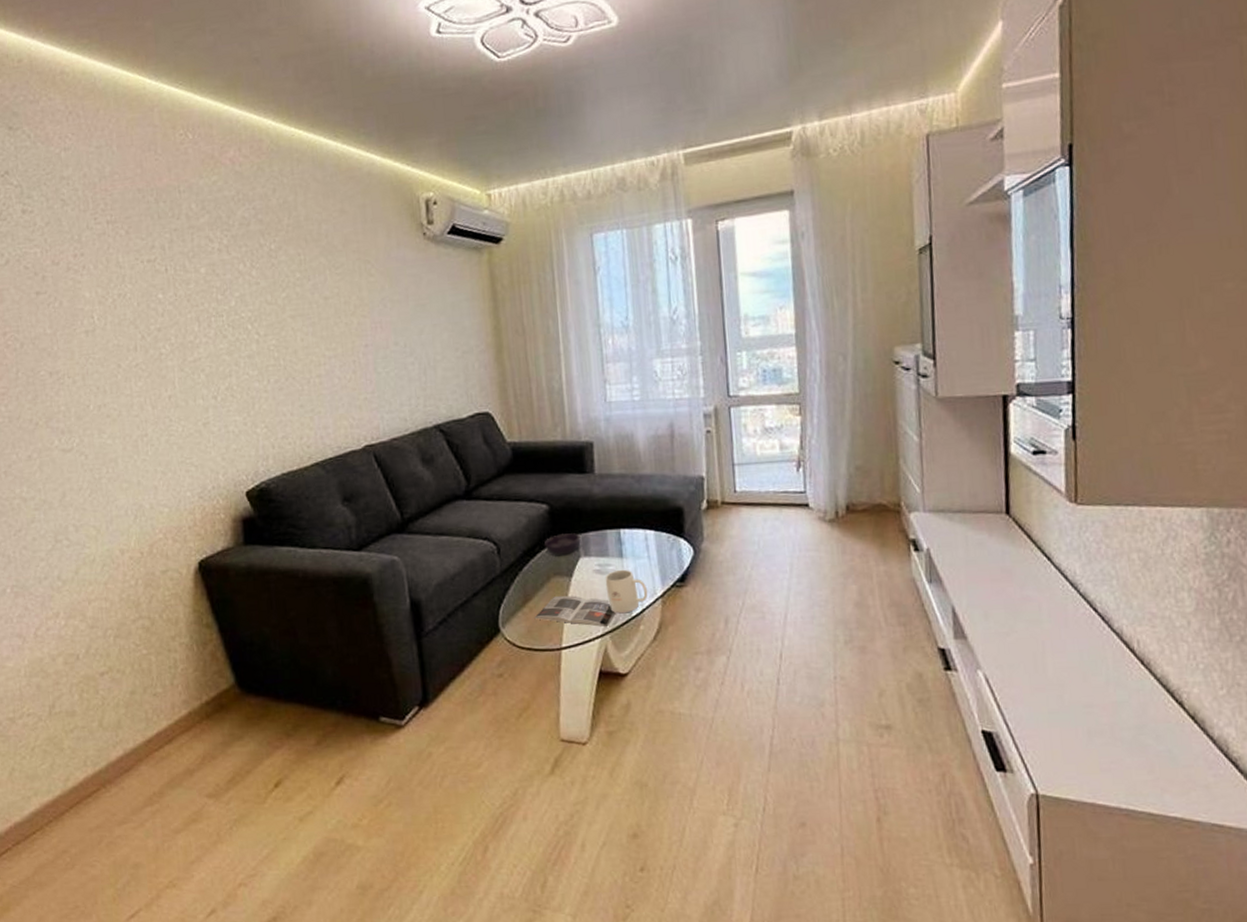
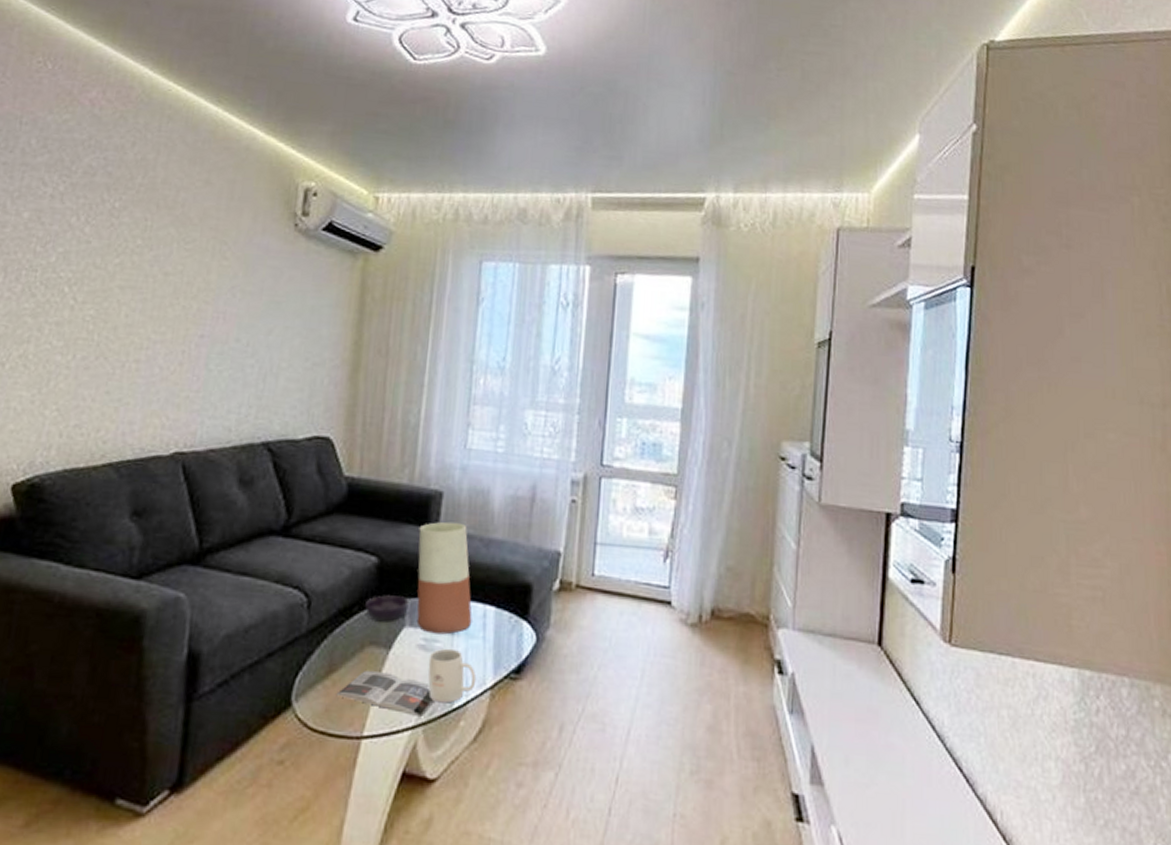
vase: none [578,465,636,560] -> present [417,521,472,635]

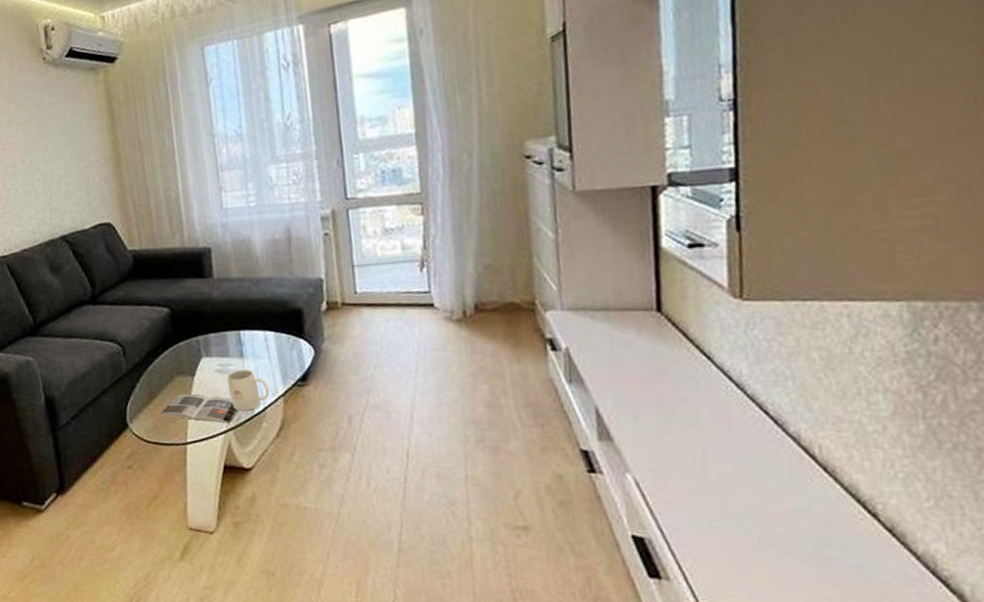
bowl: present [365,595,409,624] -> none [167,335,202,358]
vase: present [417,521,472,635] -> none [197,270,257,360]

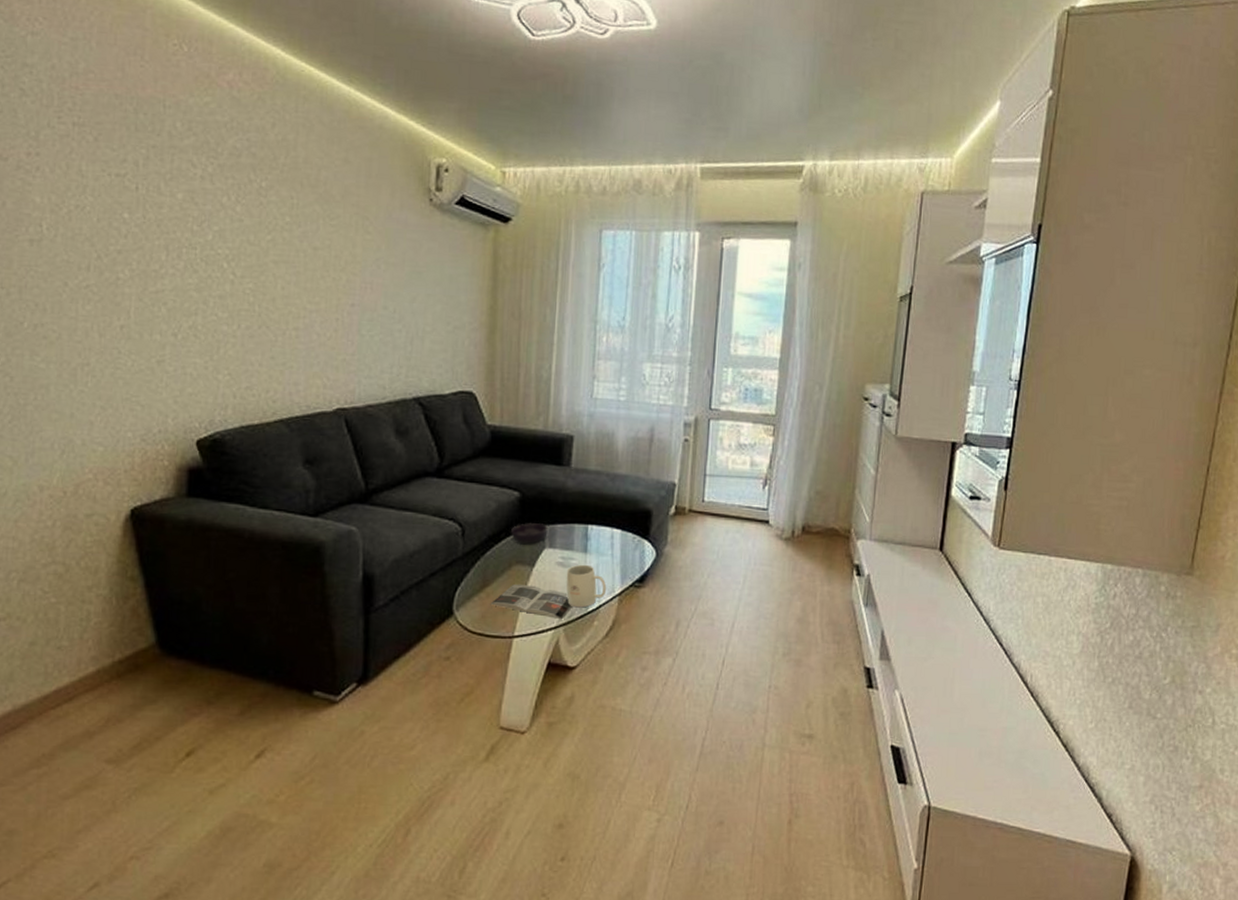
bowl: none [167,335,202,358] -> present [511,523,548,546]

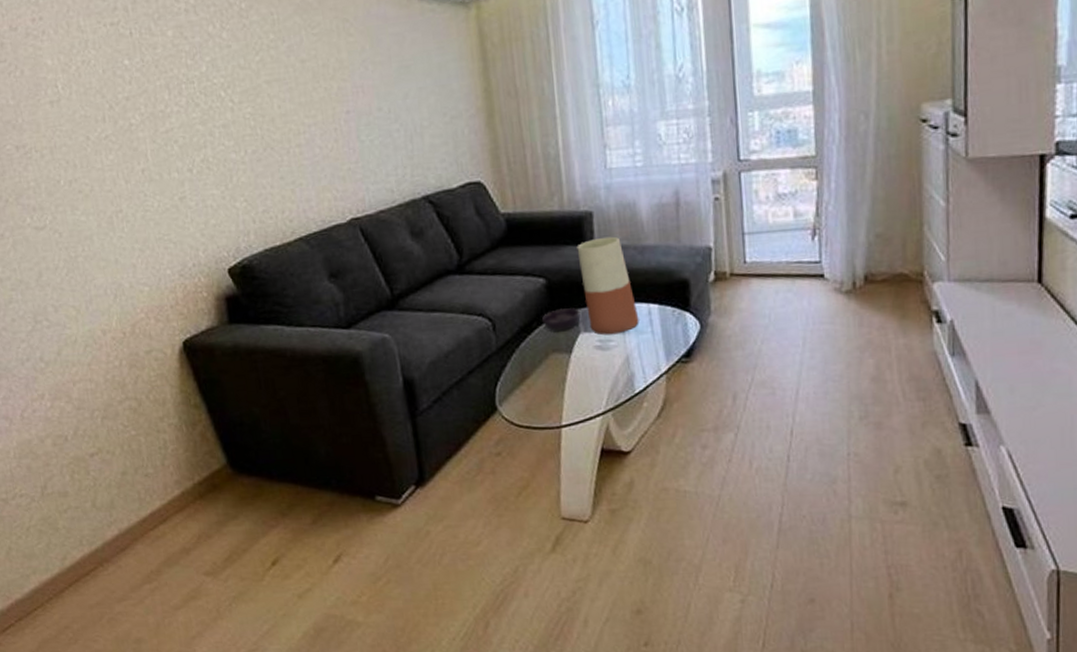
magazine: present [490,585,574,620] -> none [532,372,619,405]
vase: none [553,460,602,554] -> present [577,236,639,336]
mug: present [566,564,607,608] -> none [606,345,652,391]

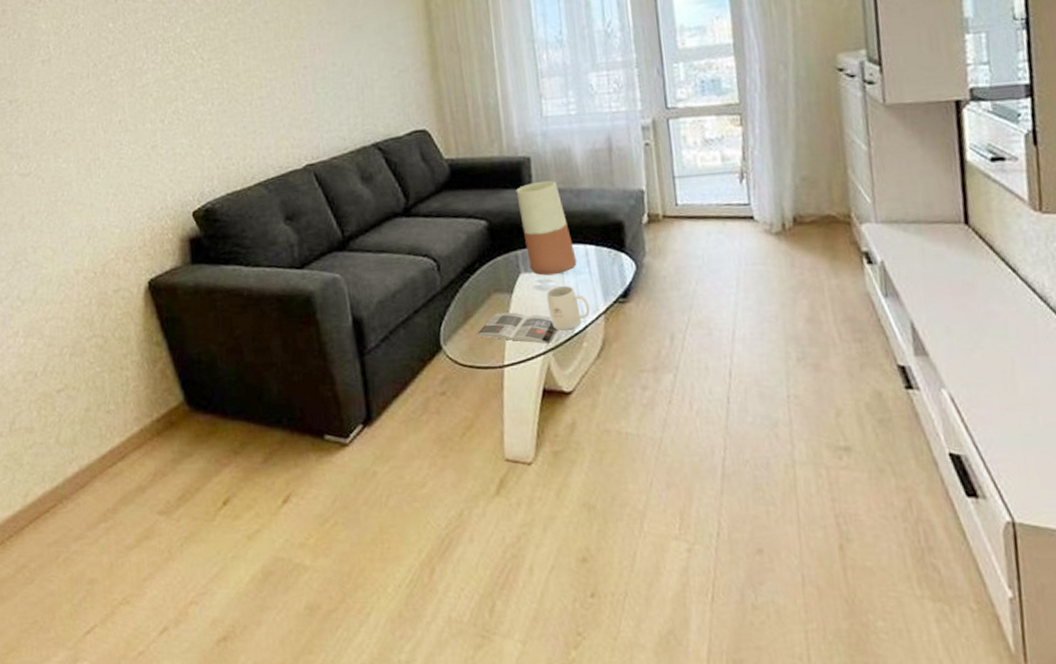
magazine: none [532,372,619,405] -> present [476,312,559,345]
bowl: present [542,308,581,333] -> none [484,249,521,274]
mug: none [606,345,652,391] -> present [546,285,591,331]

